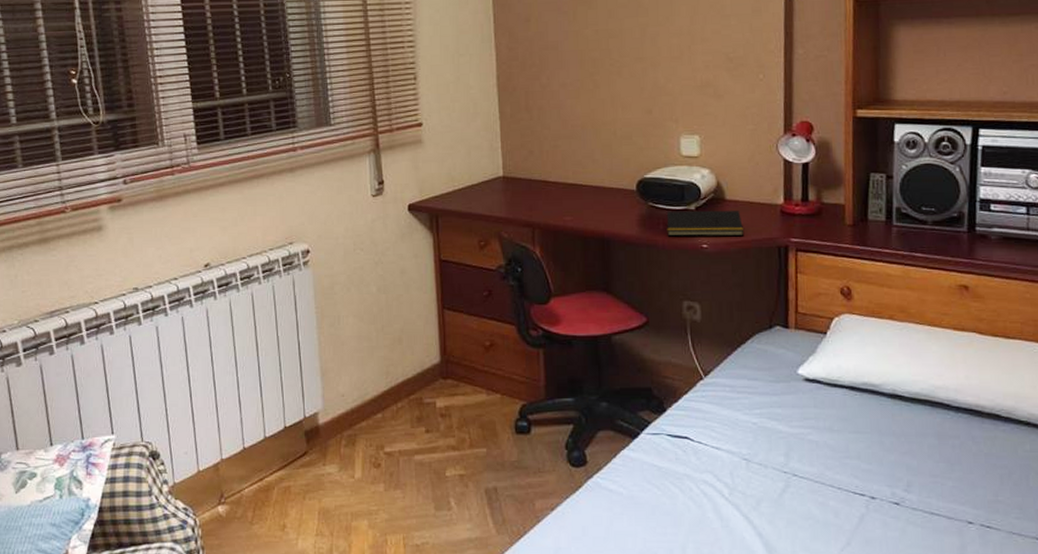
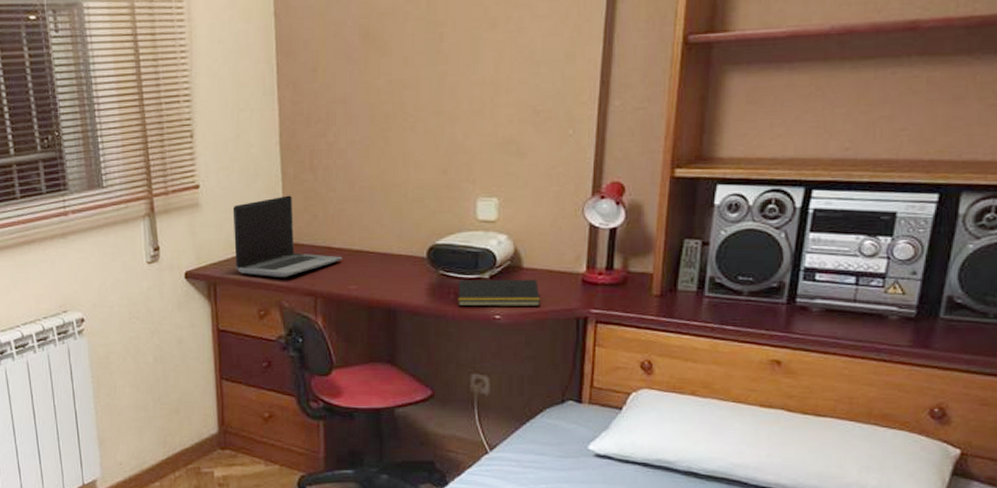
laptop computer: none [453,132,557,209] -> present [232,195,342,277]

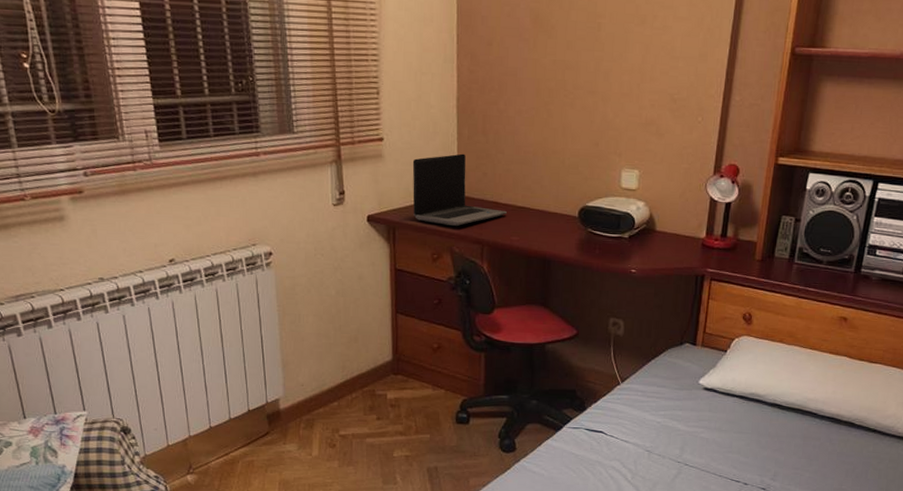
notepad: present [456,279,540,307] -> none [601,237,668,264]

